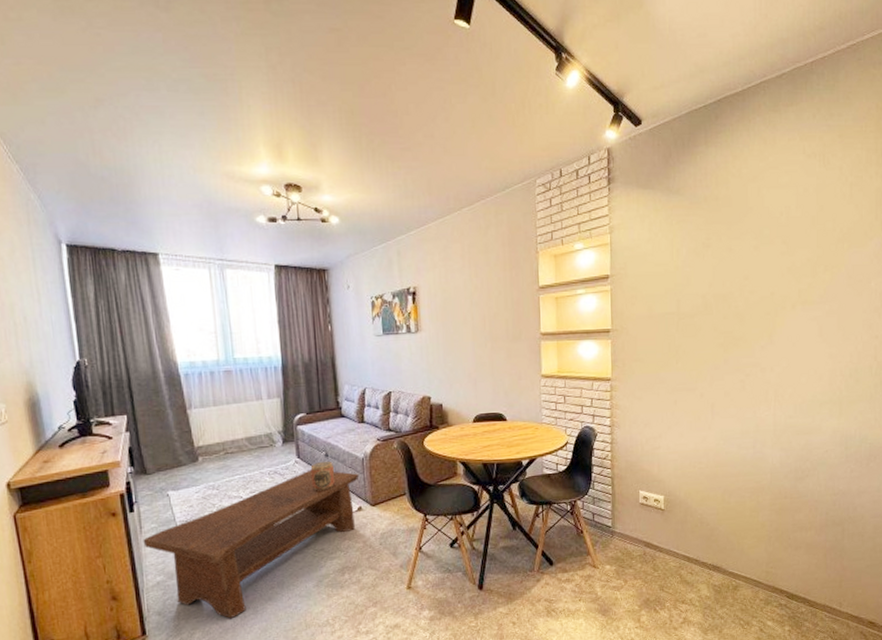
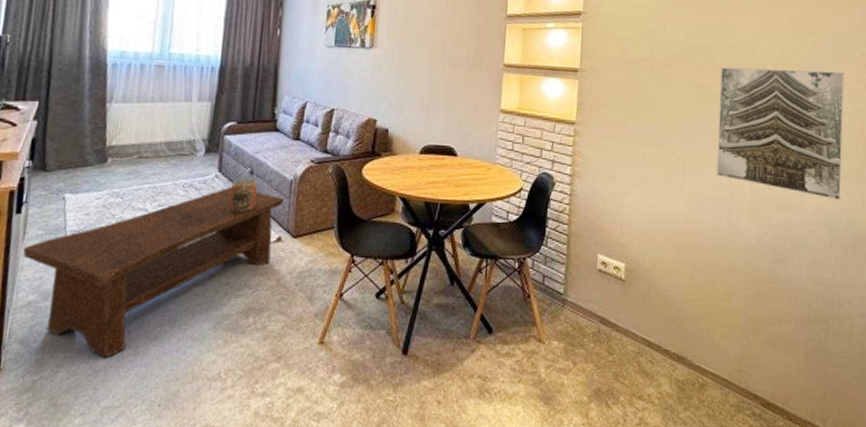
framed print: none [742,304,860,421] -> present [717,67,845,201]

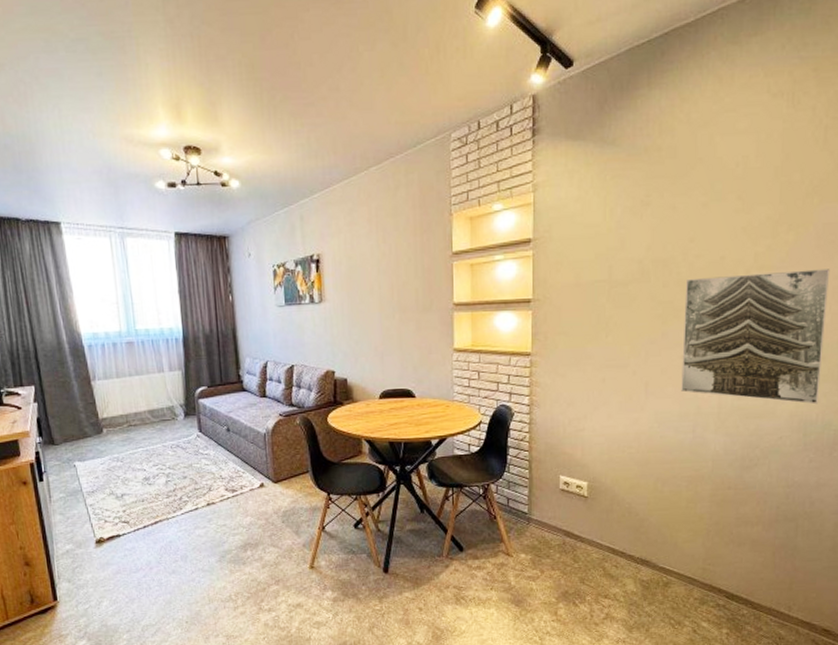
coffee table: present [23,187,285,357] -> none [52,444,261,589]
decorative container: present [229,178,258,213] -> none [212,435,237,466]

